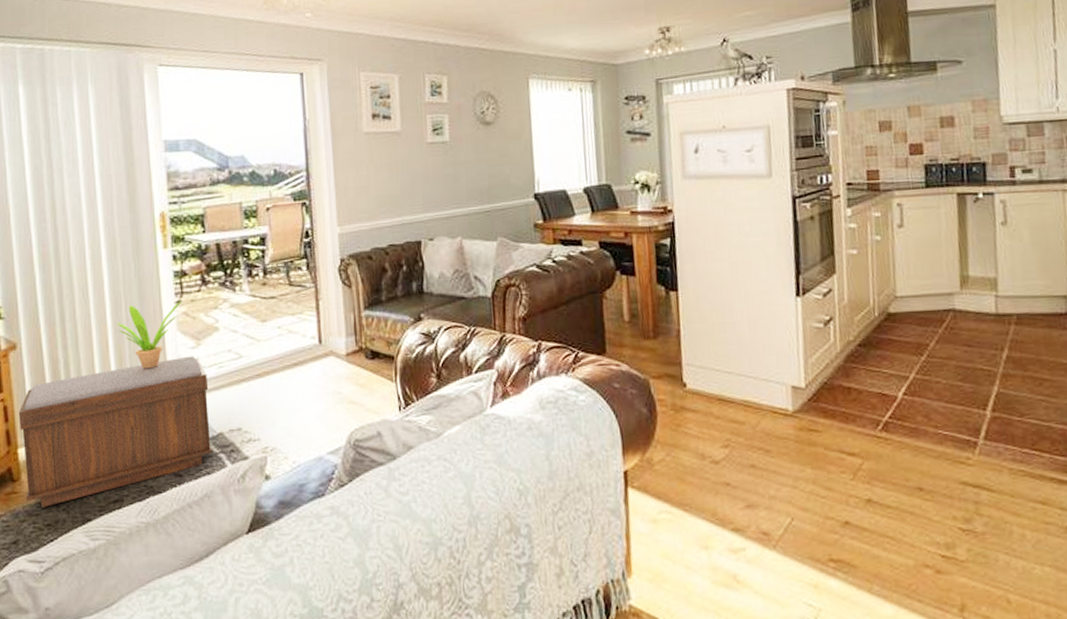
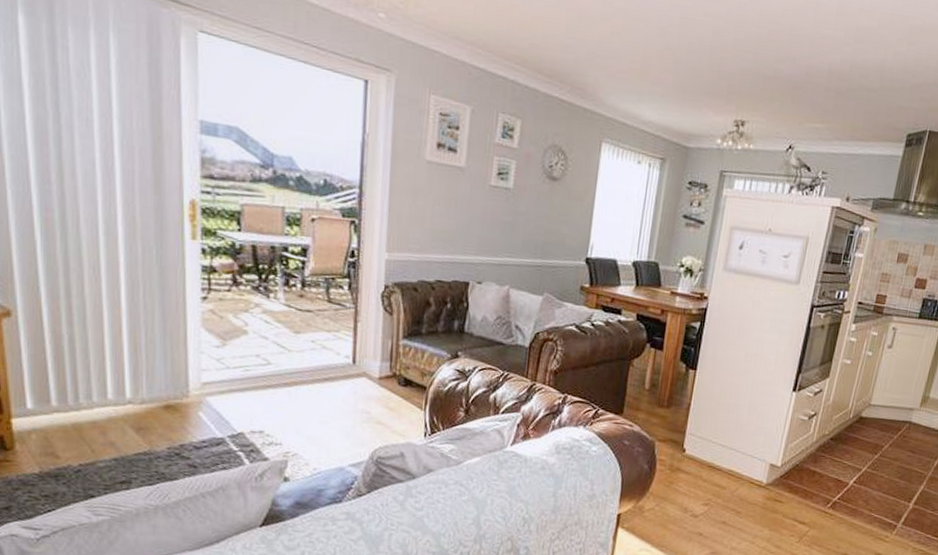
bench: present [18,356,213,507] -> none [12,354,232,479]
potted plant: present [117,300,183,369] -> none [133,293,210,360]

